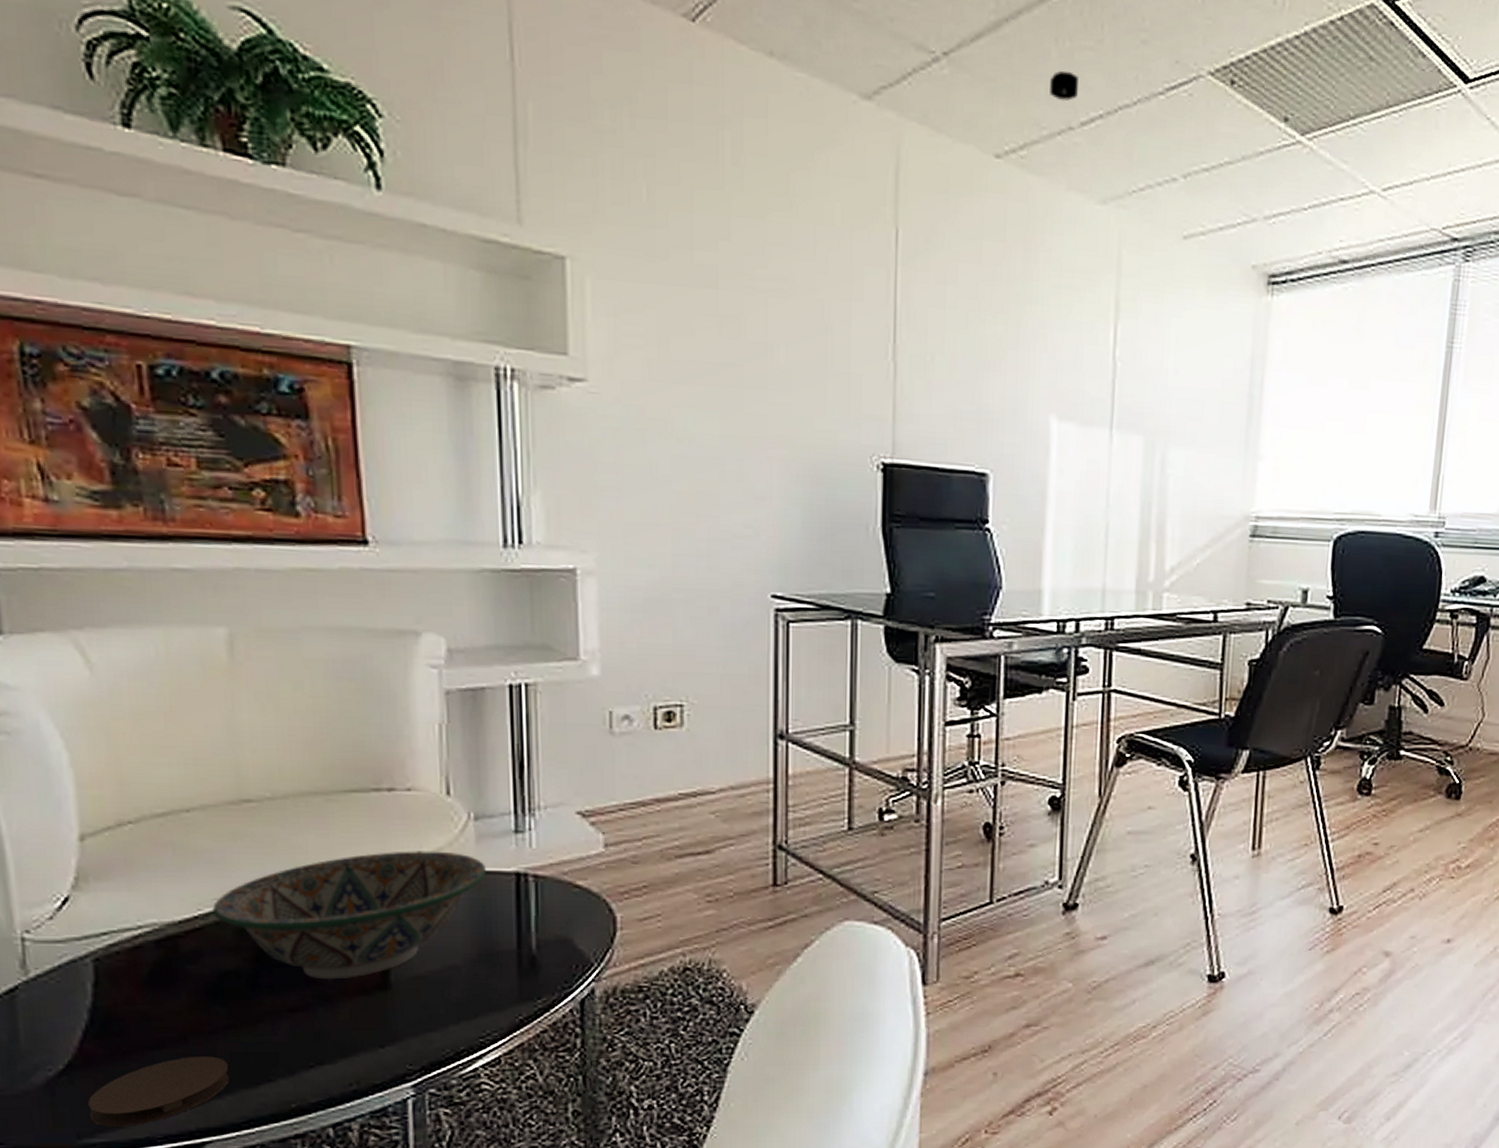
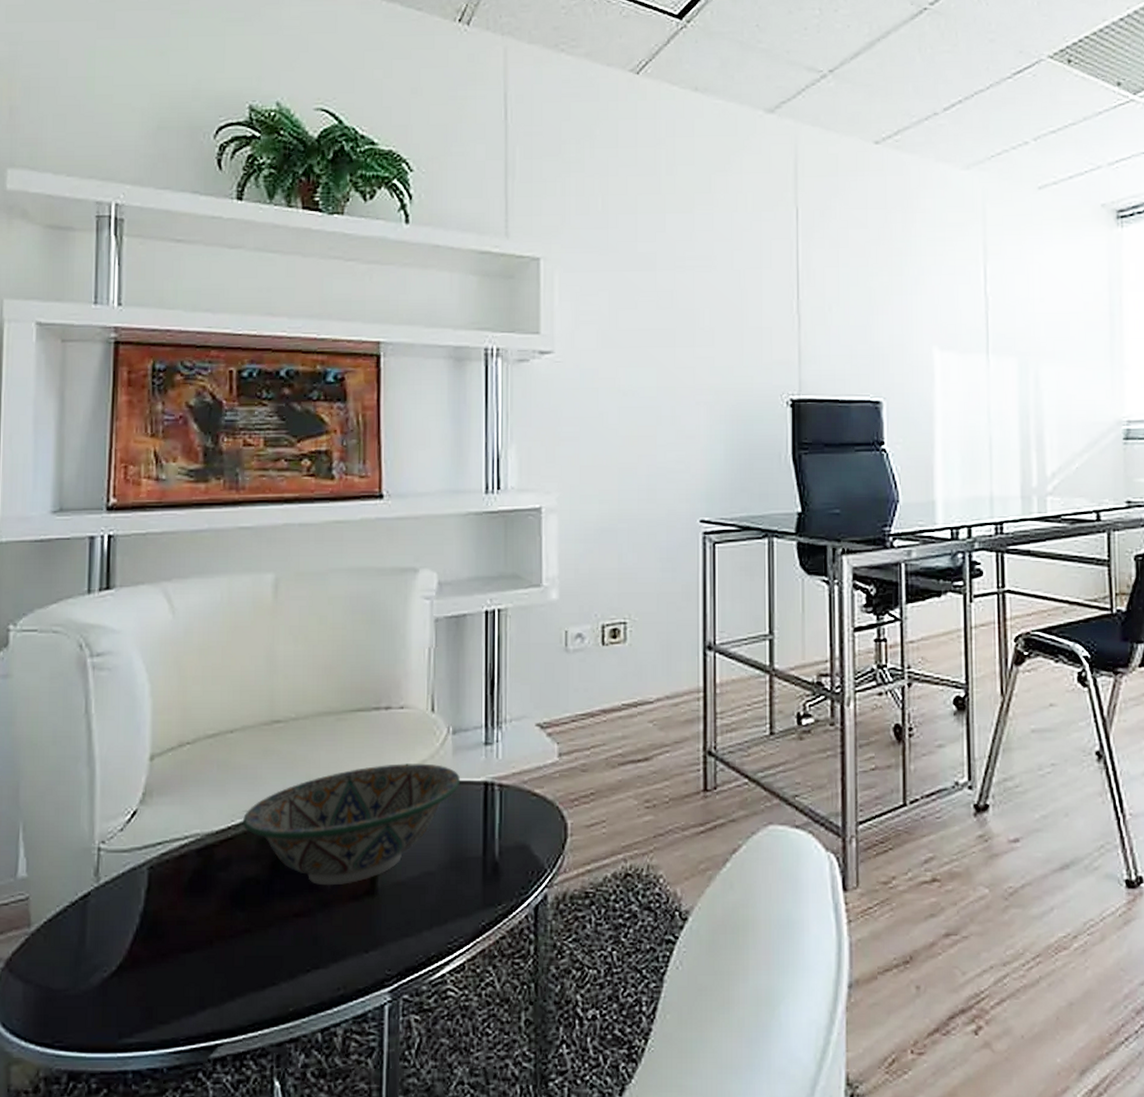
coaster: present [87,1056,230,1127] -> none [130,960,243,1027]
smoke detector: present [1050,70,1078,101] -> none [916,71,939,93]

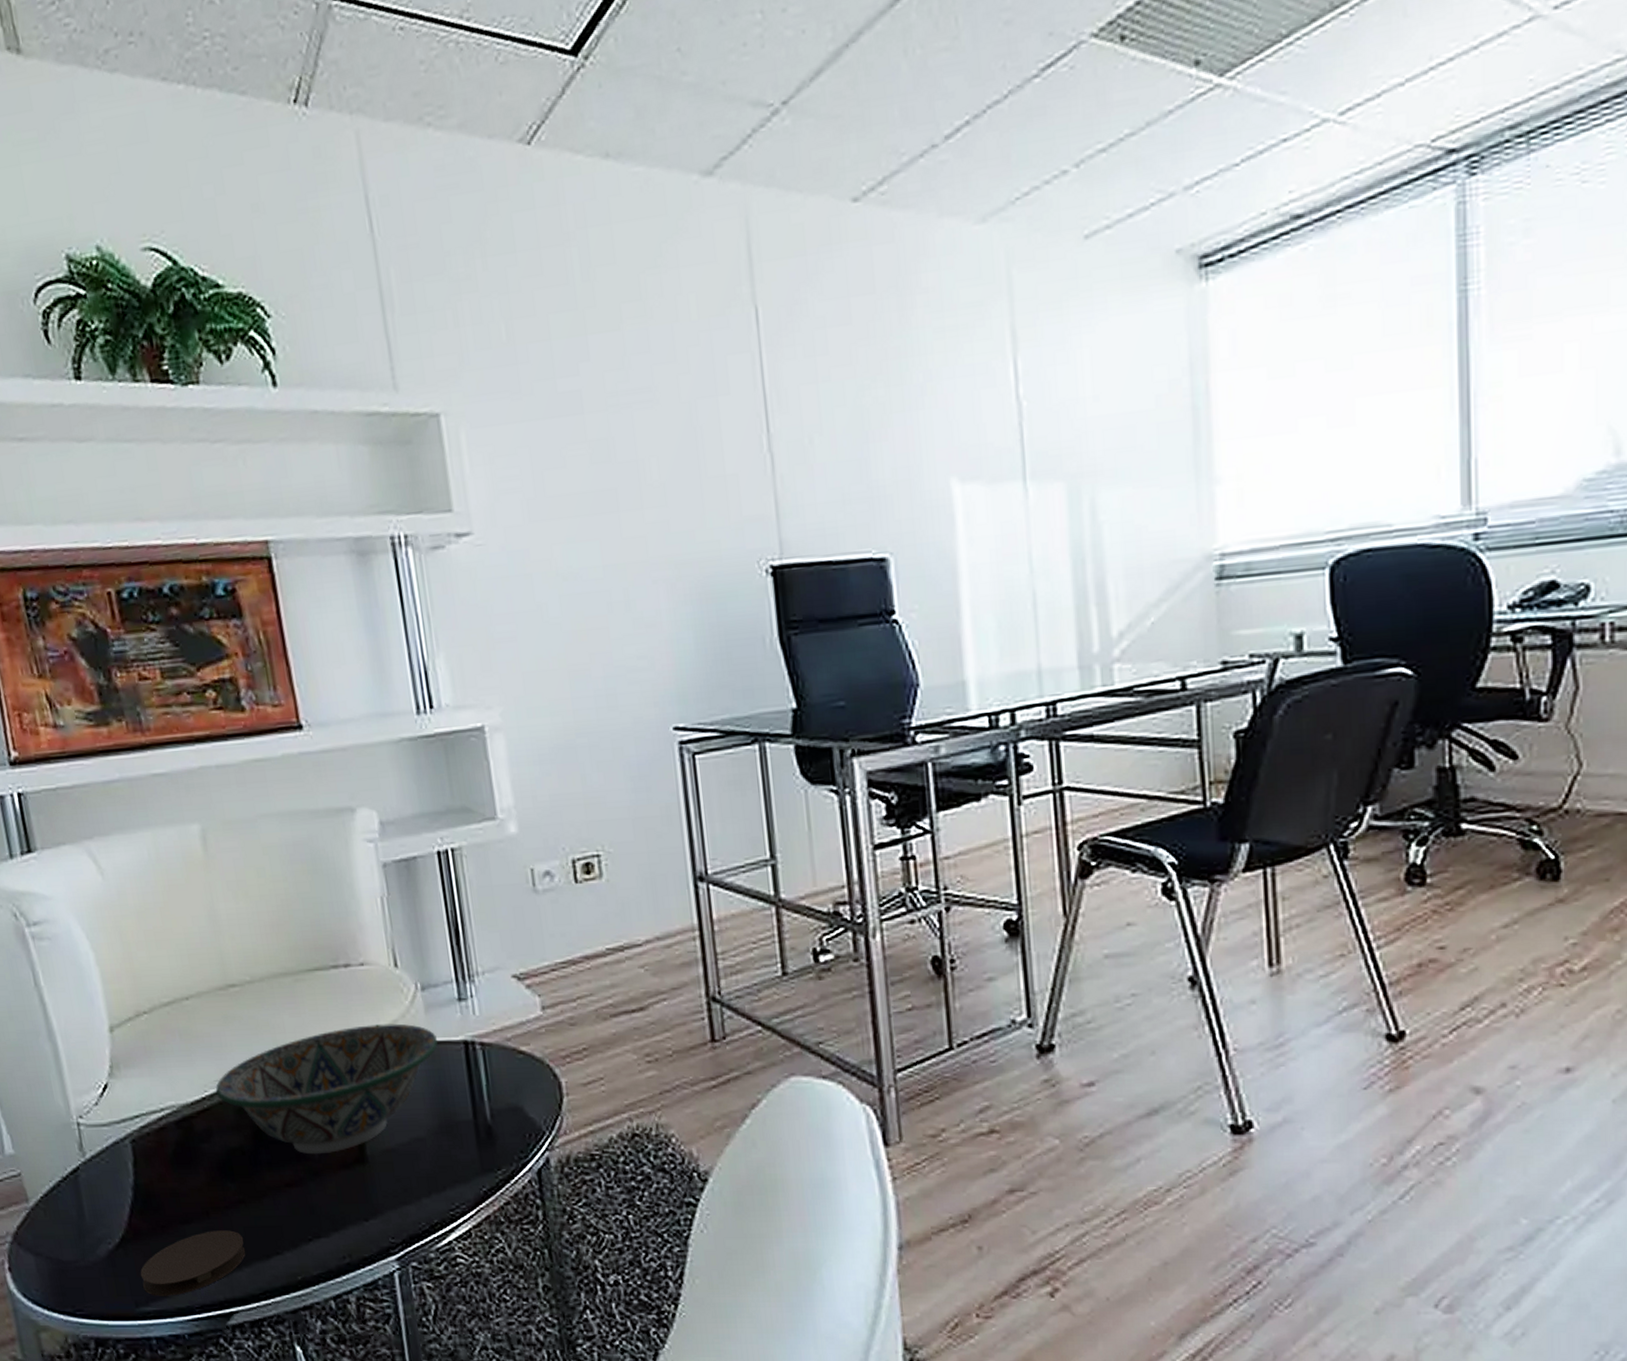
coaster: none [130,960,243,1027] -> present [140,1230,246,1296]

